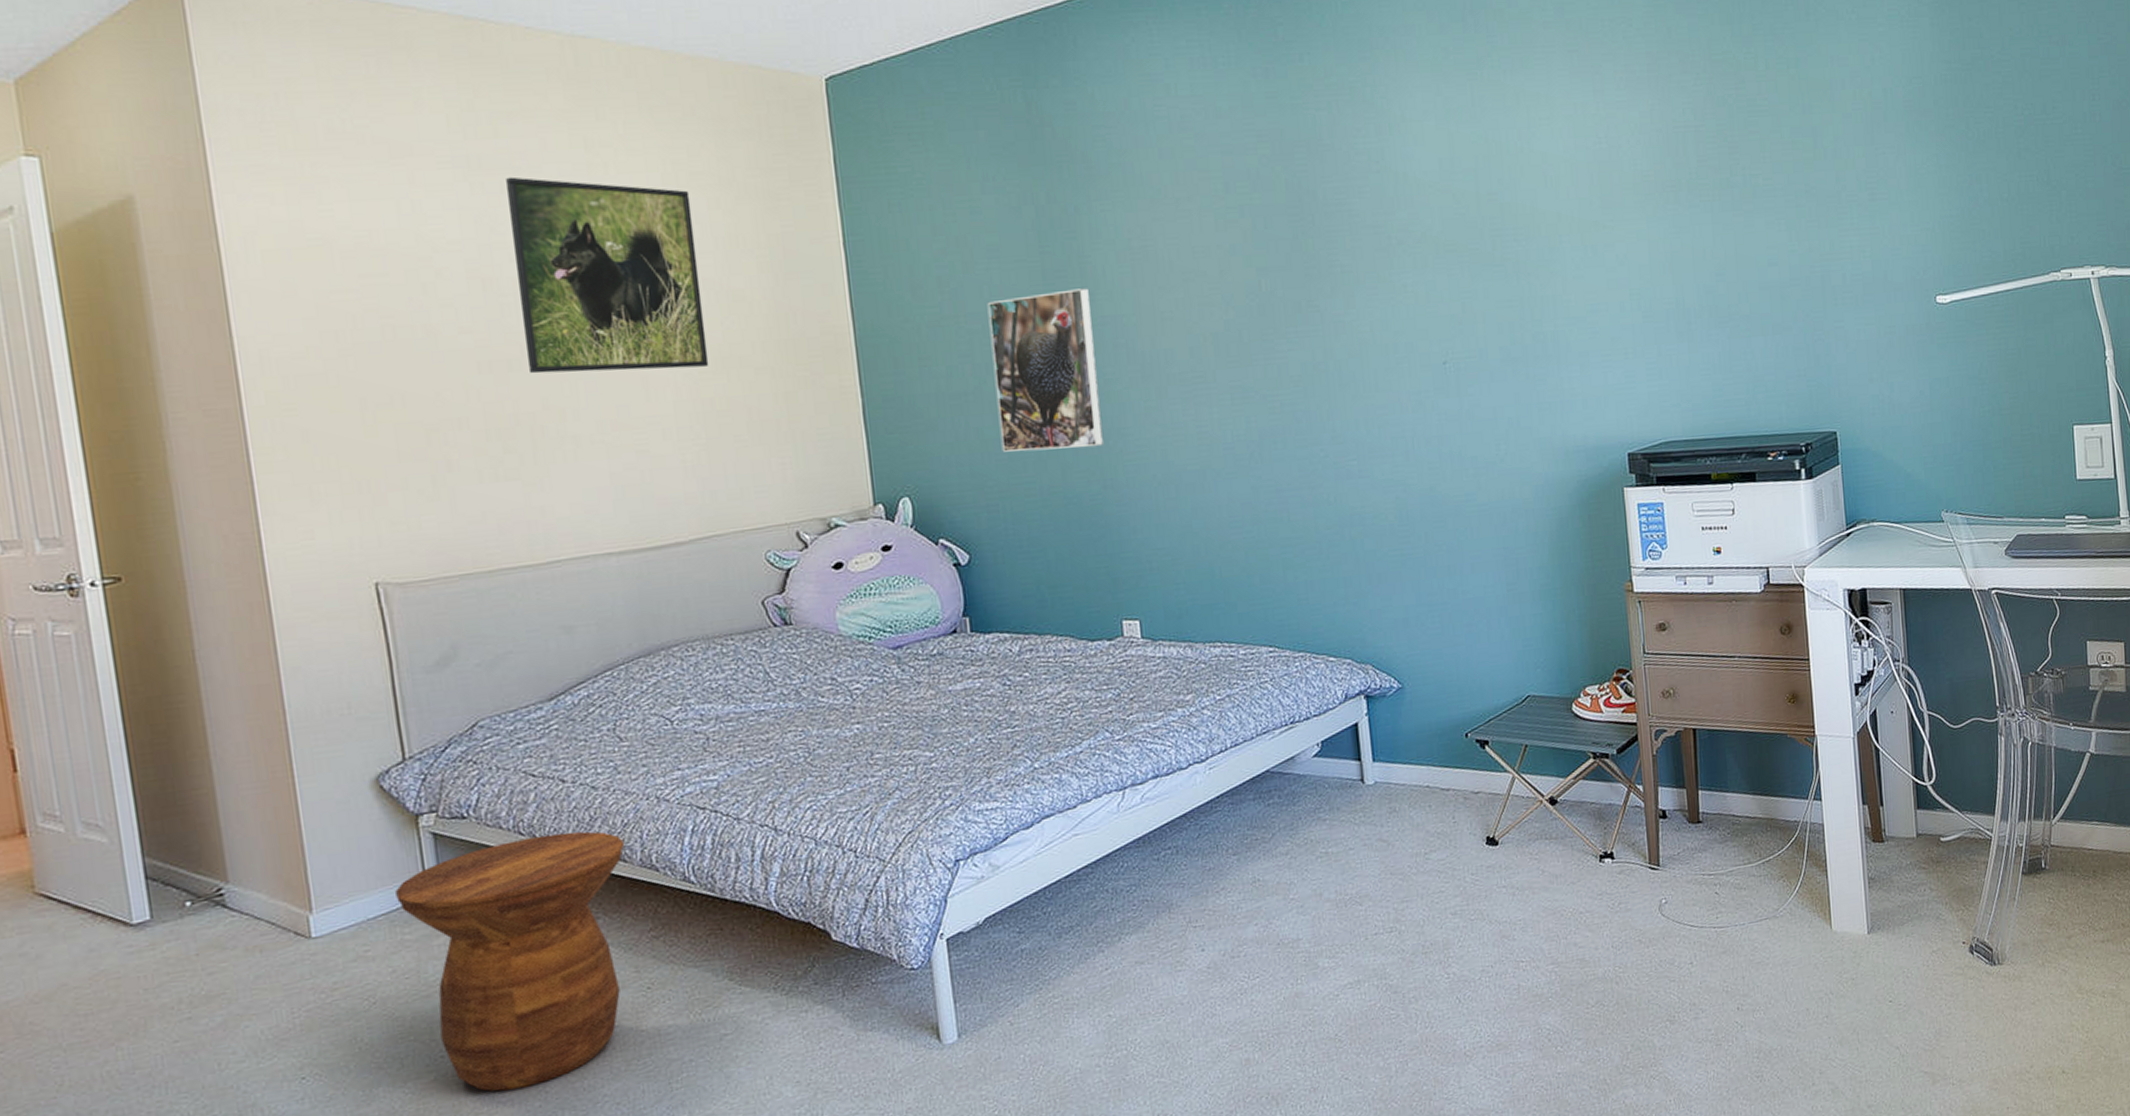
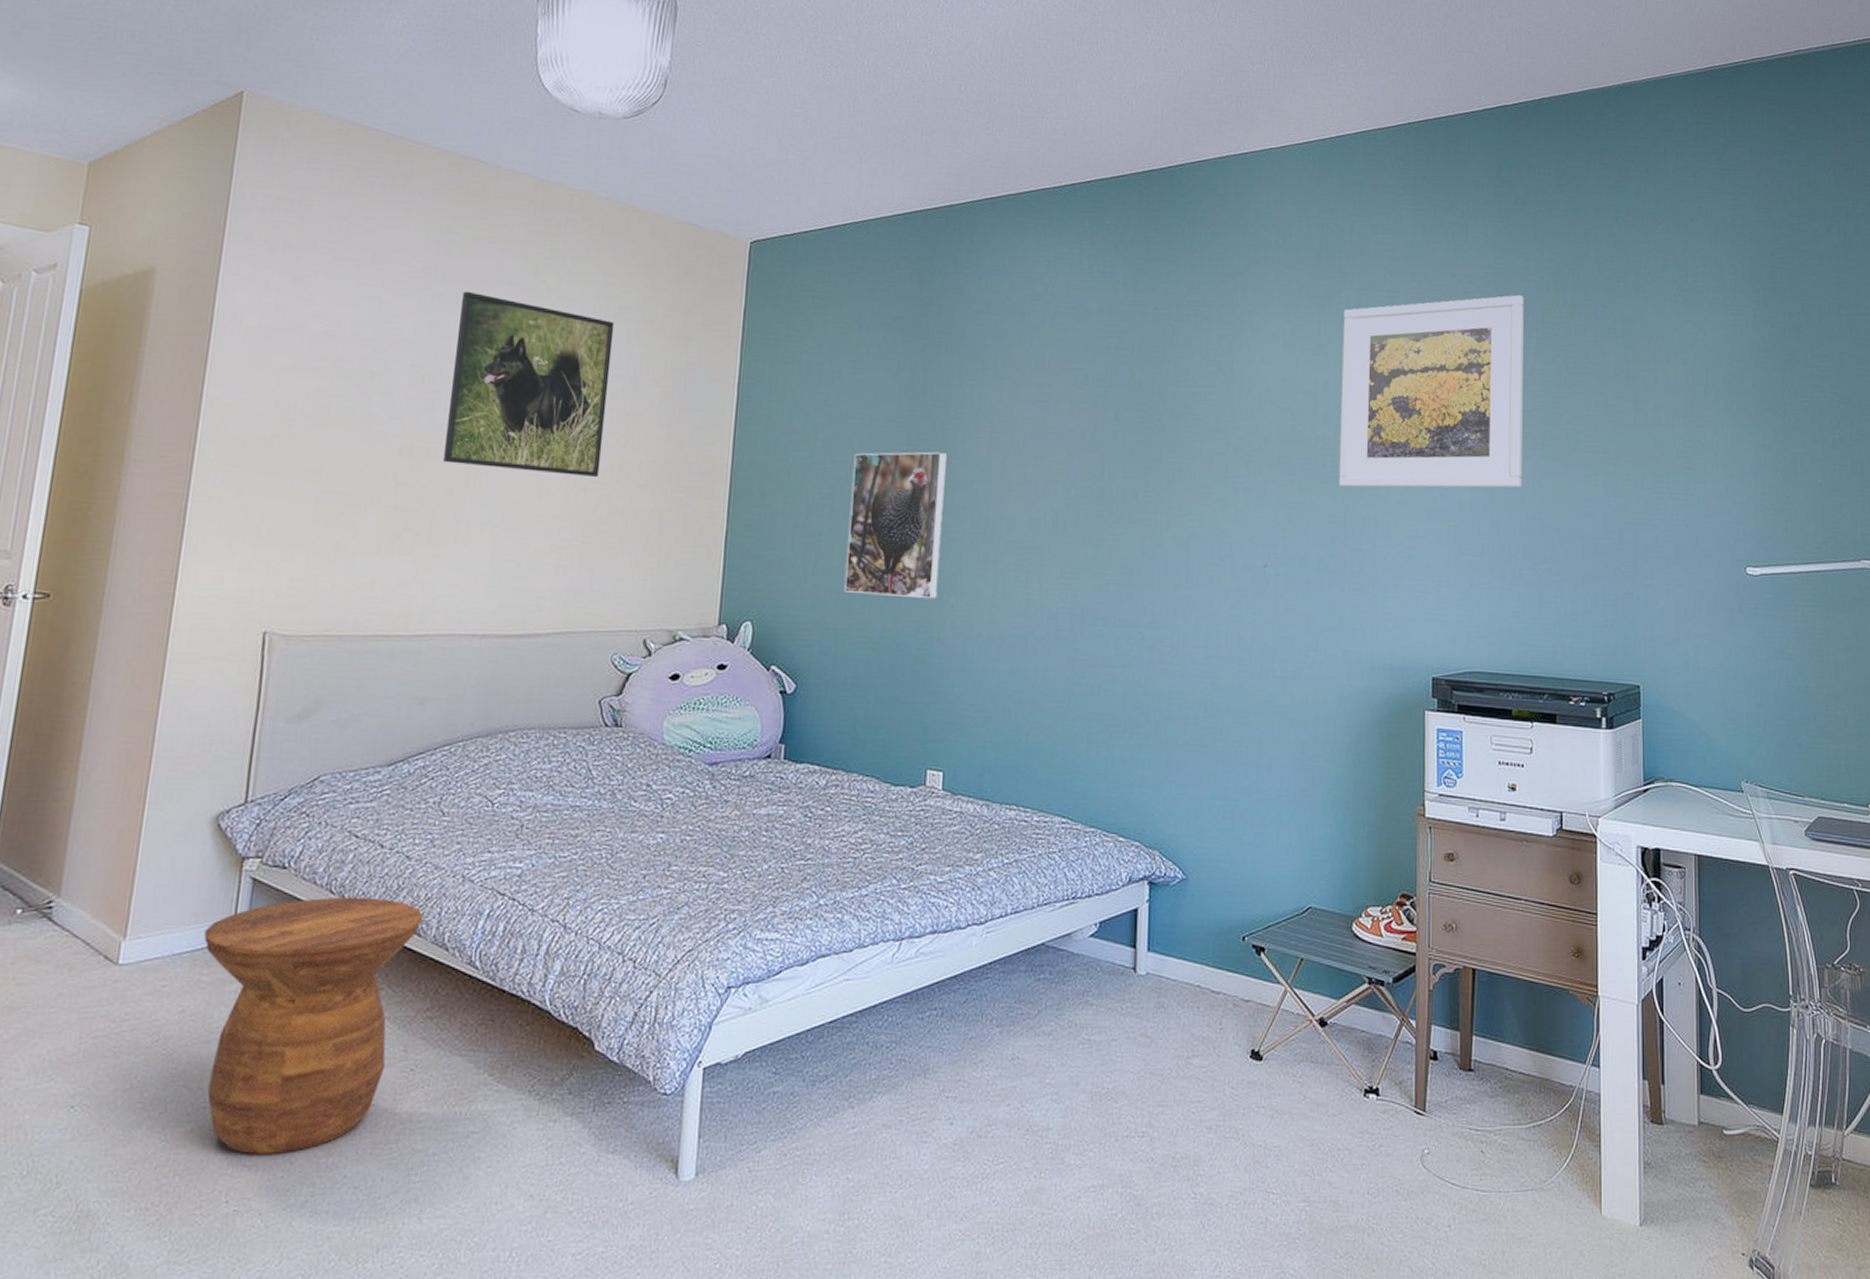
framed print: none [1496,34,1702,269] -> present [1338,295,1524,489]

